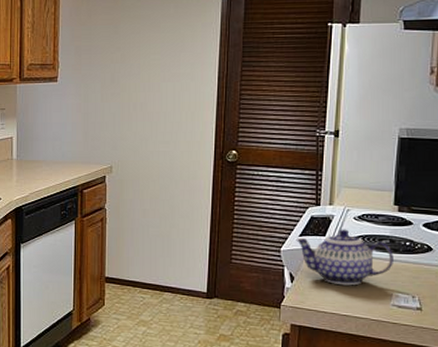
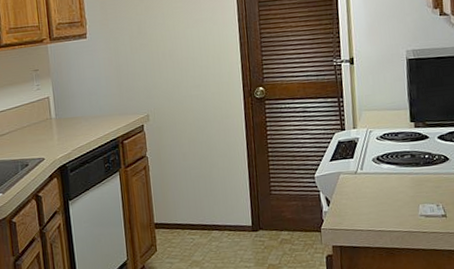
teapot: present [296,229,394,286] -> none [327,149,417,203]

